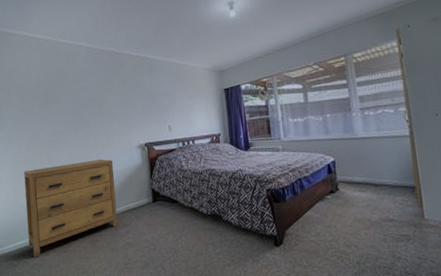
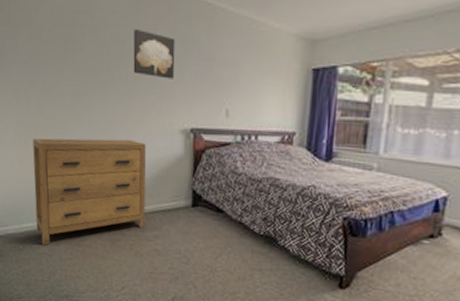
wall art: none [97,80,128,112] -> present [133,28,175,79]

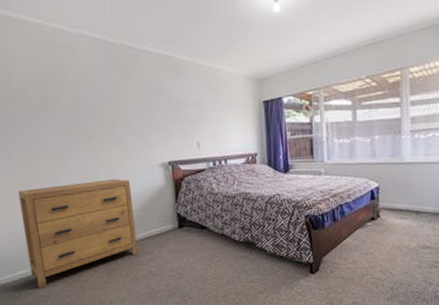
wall art: present [133,28,175,79] -> none [106,82,148,123]

